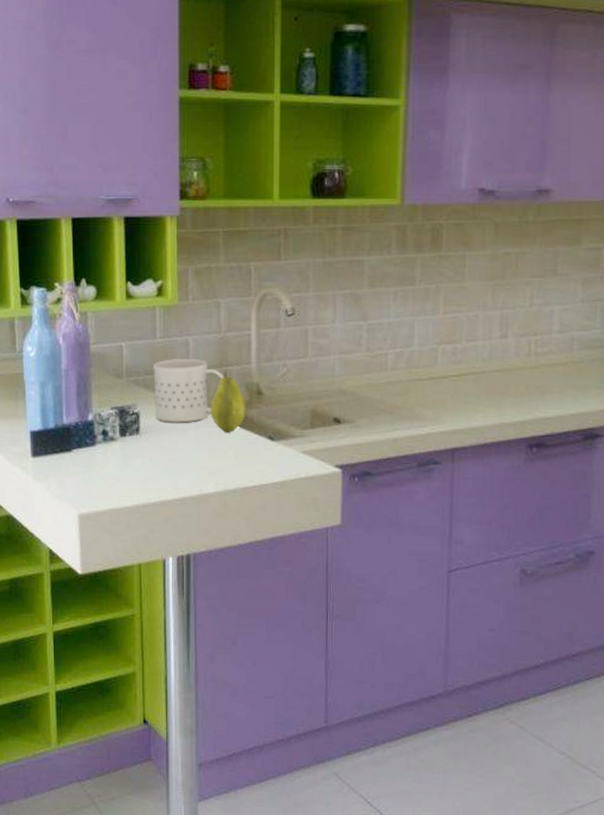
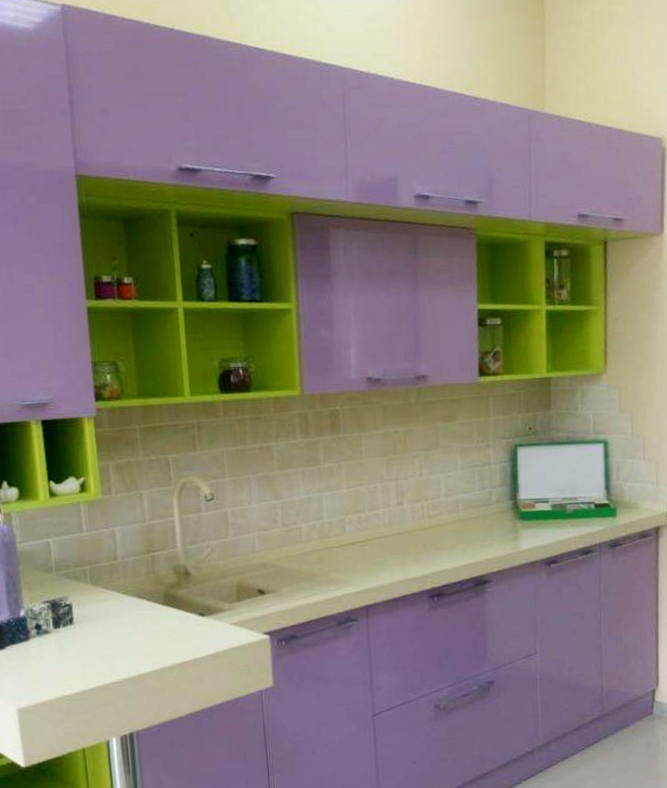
mug: present [152,359,224,423] -> none [81,548,152,610]
fruit: present [210,372,246,433] -> none [141,558,176,614]

